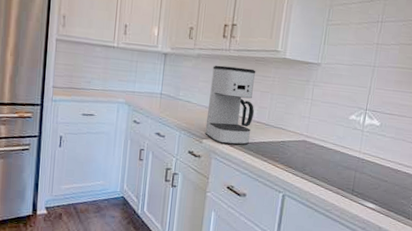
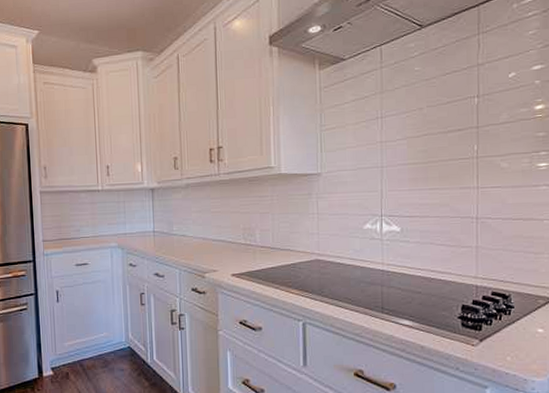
coffee maker: present [205,65,256,145] -> none [204,190,257,275]

